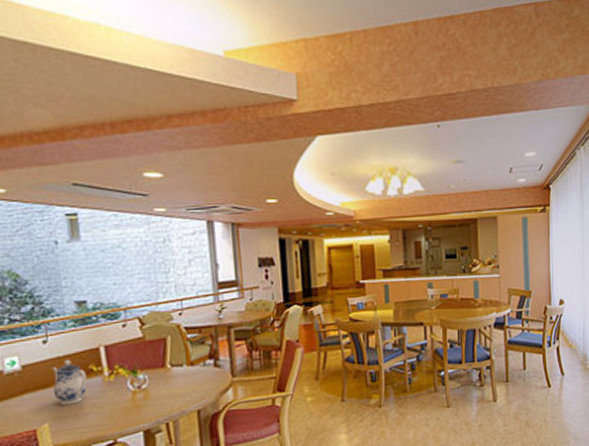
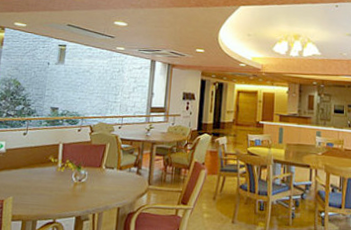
teapot: present [52,360,87,405] -> none [21,150,46,185]

